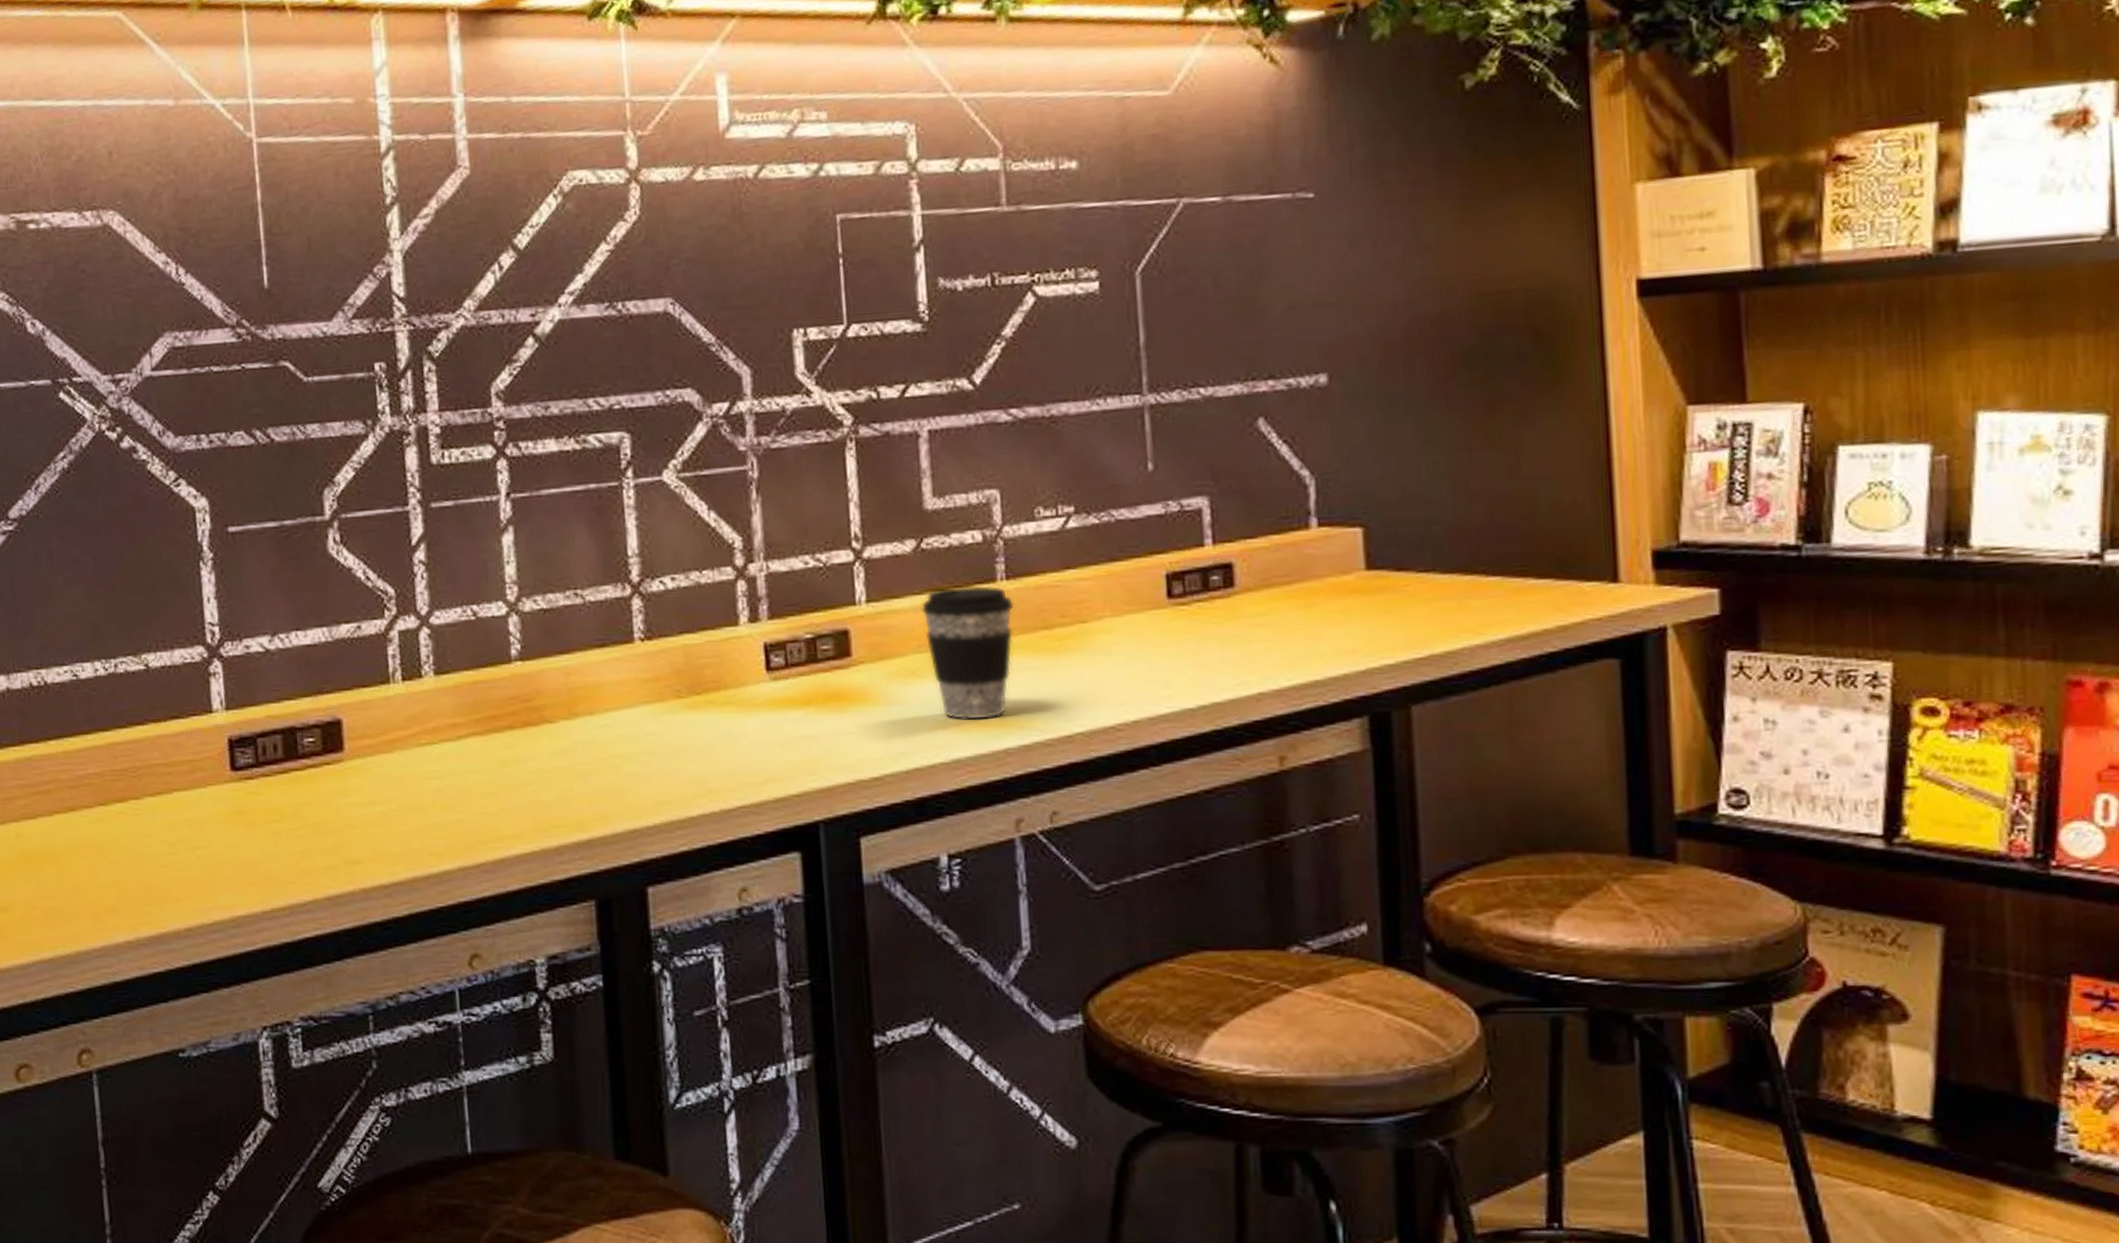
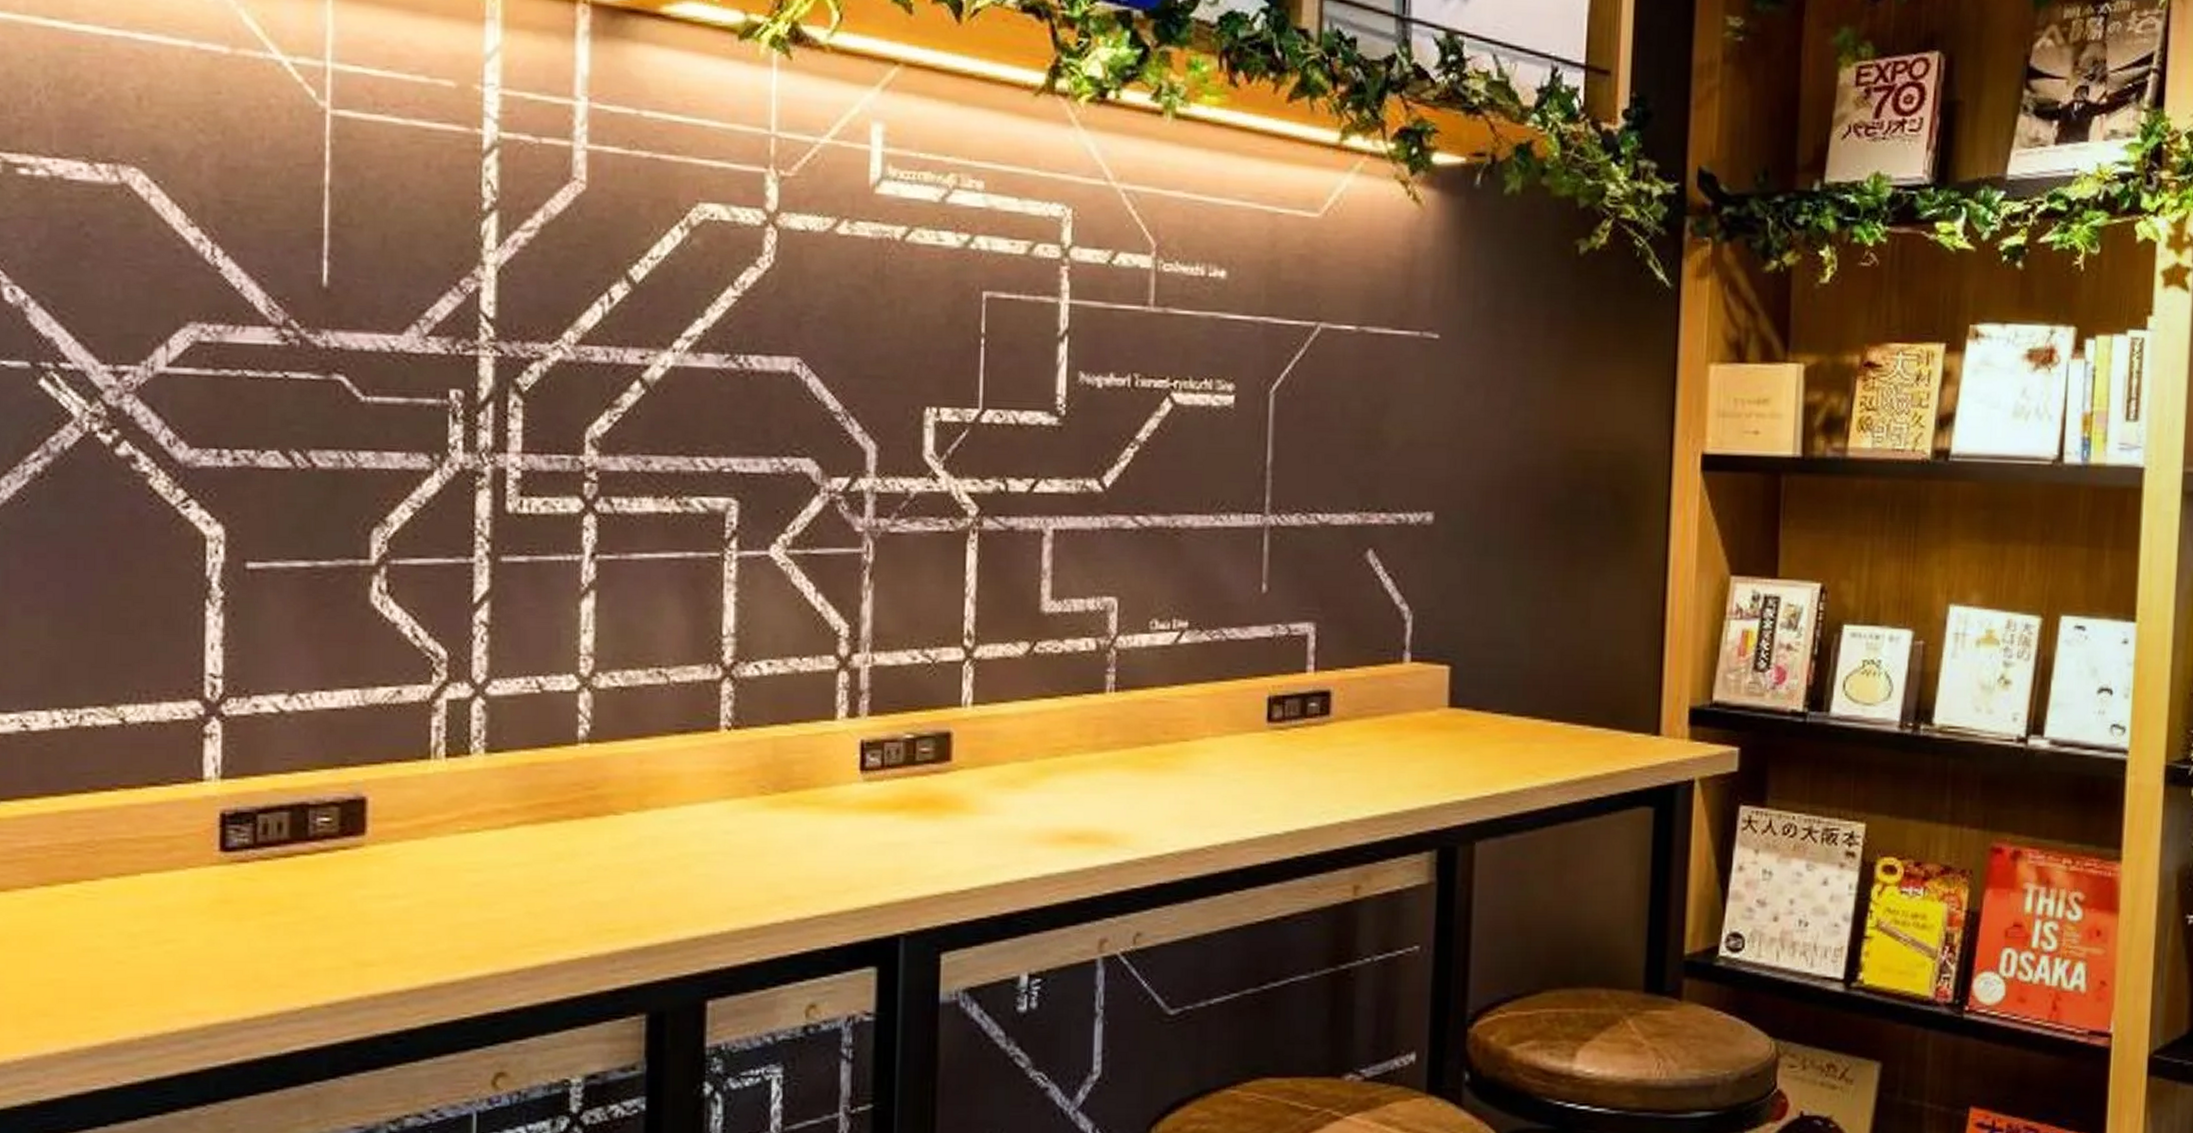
coffee cup: present [920,585,1014,720] -> none [1027,694,1120,834]

